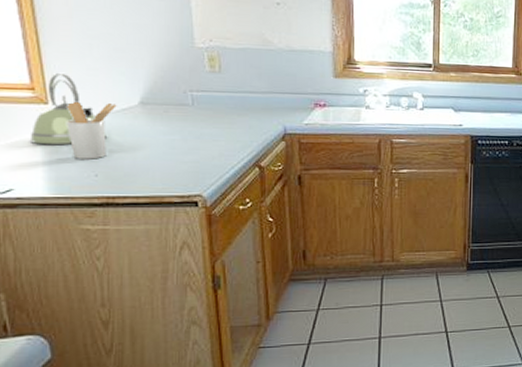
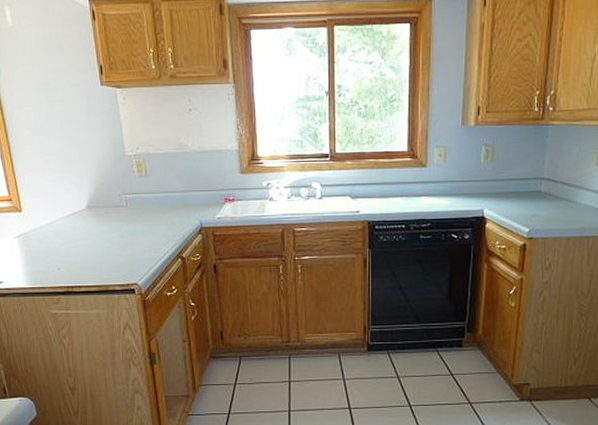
kettle: present [29,72,106,146] -> none [11,185,64,246]
utensil holder: present [67,101,117,160] -> none [35,208,70,256]

